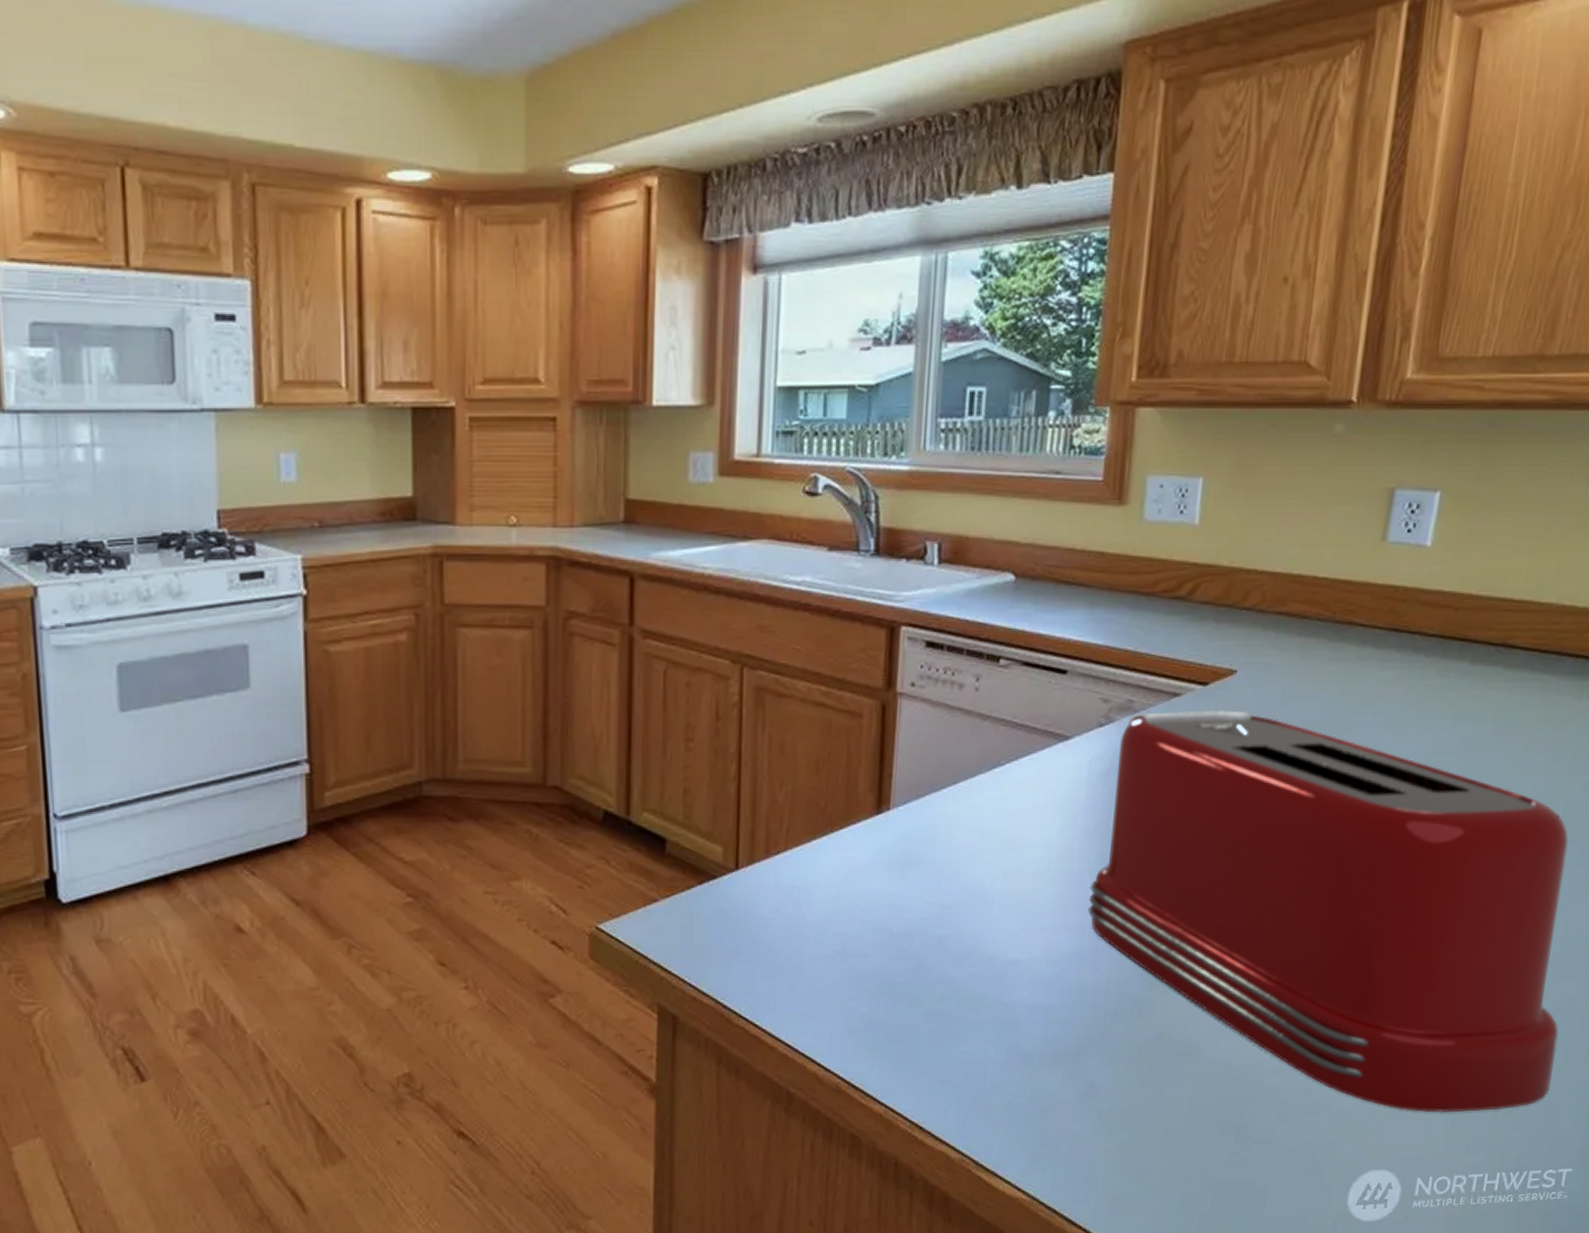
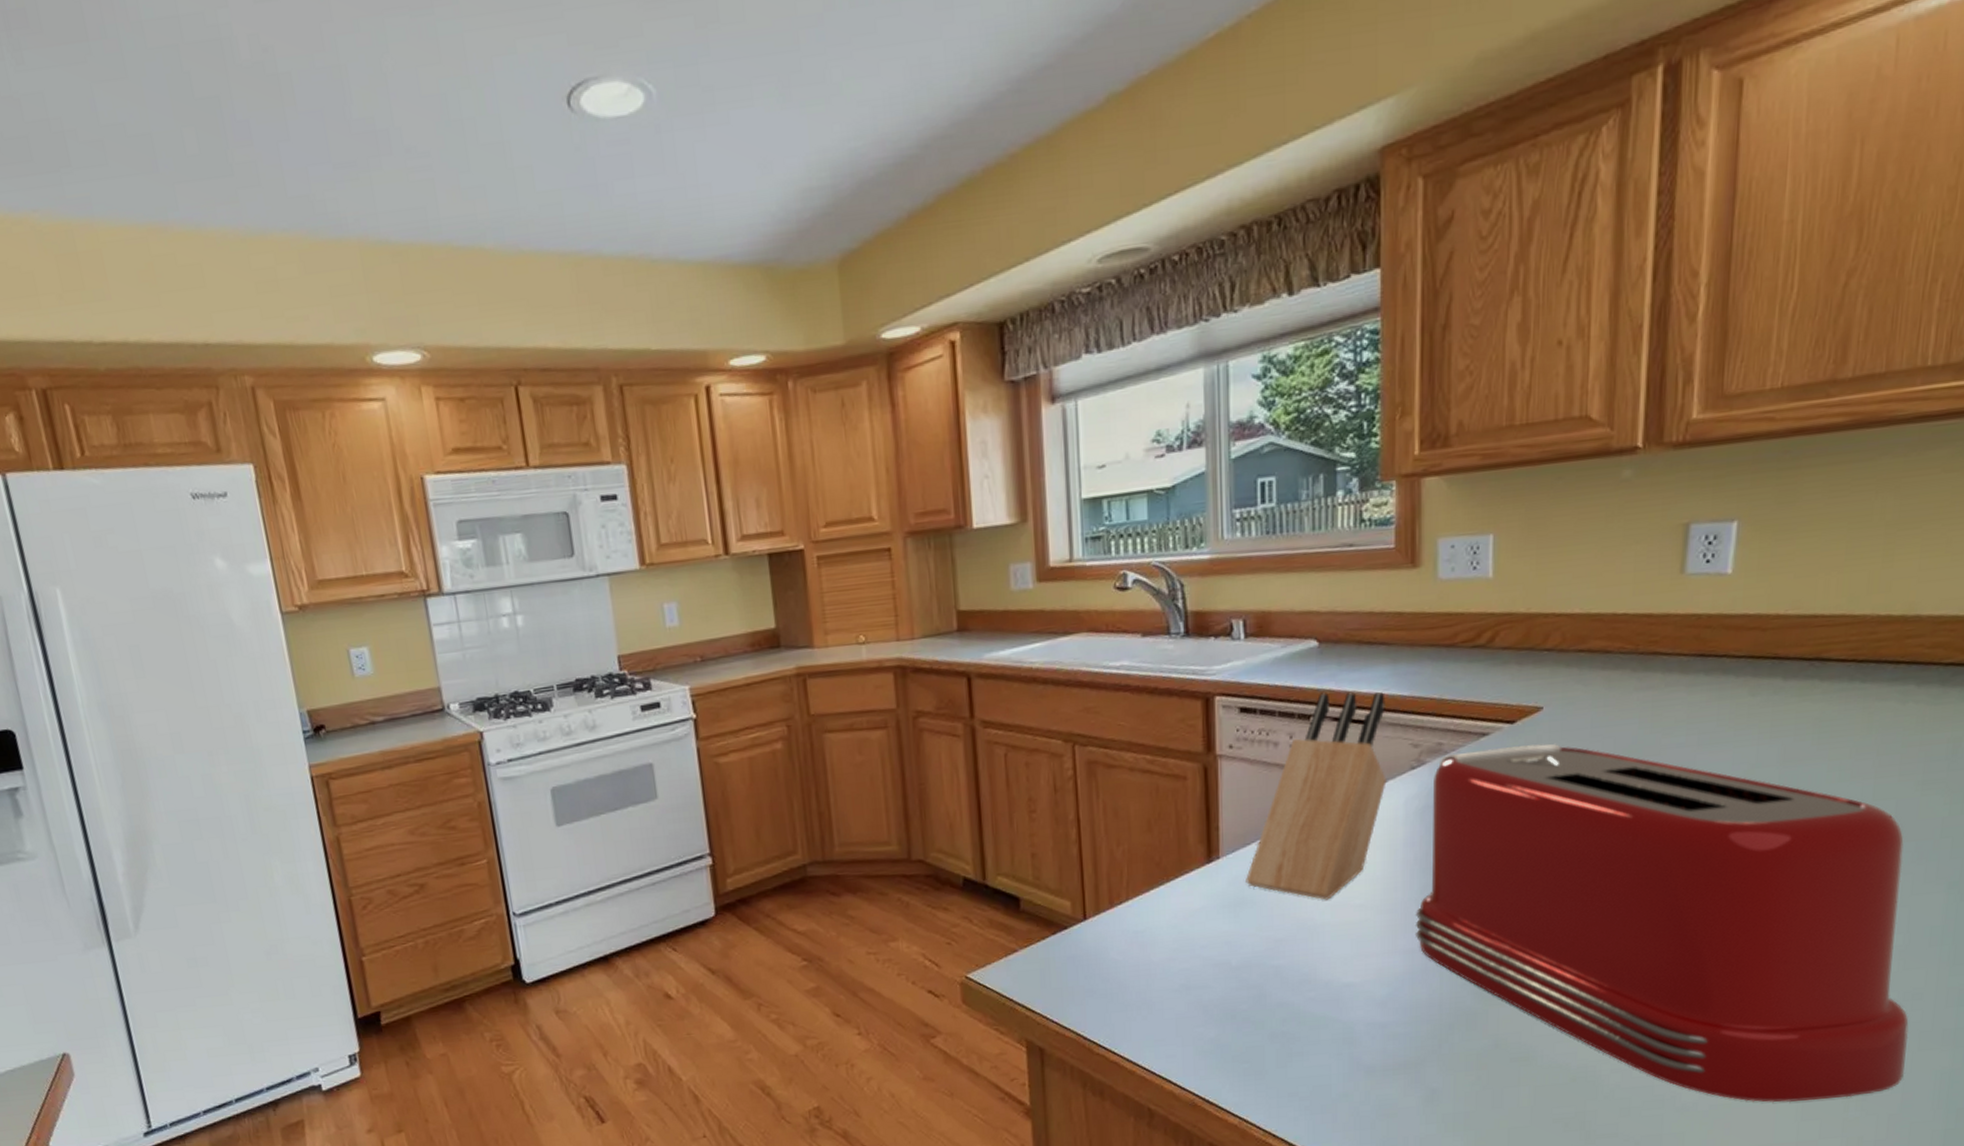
knife block: none [916,633,1079,865] -> present [1246,692,1387,900]

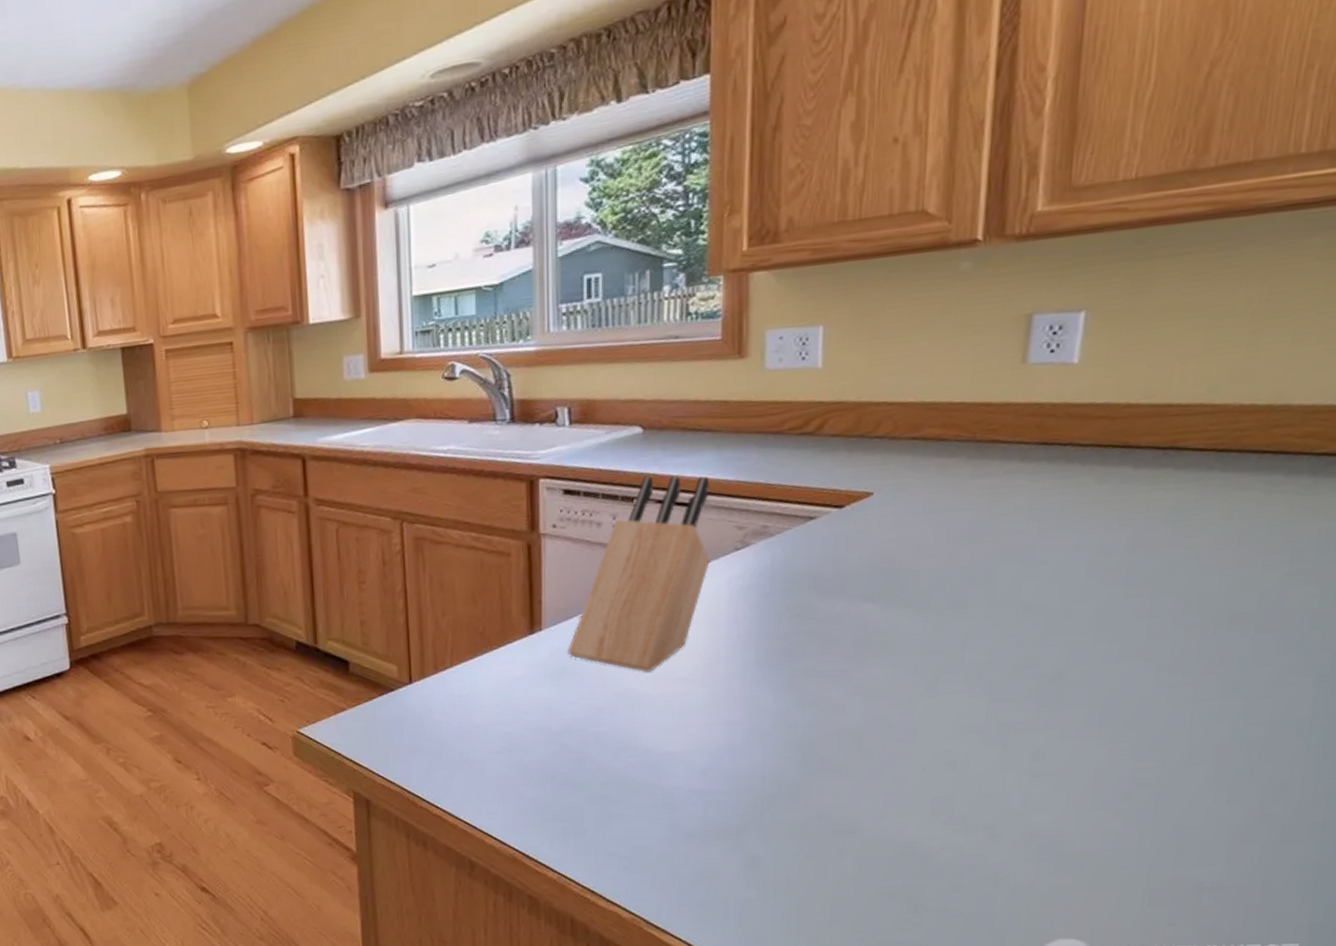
toaster: present [1416,743,1909,1103] -> none [738,527,1271,888]

